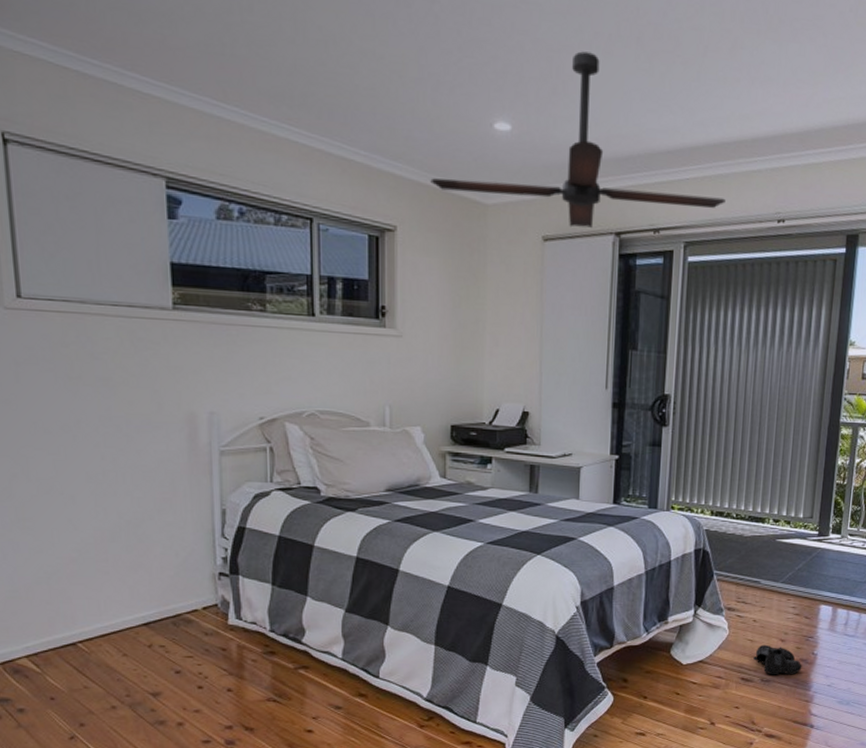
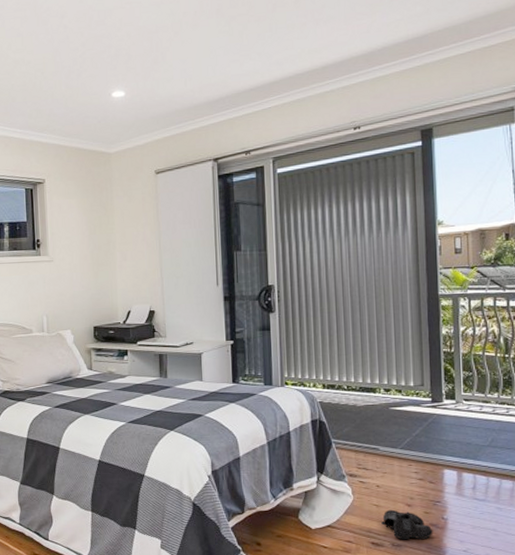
ceiling fan: present [429,51,726,228] -> none [66,27,305,160]

